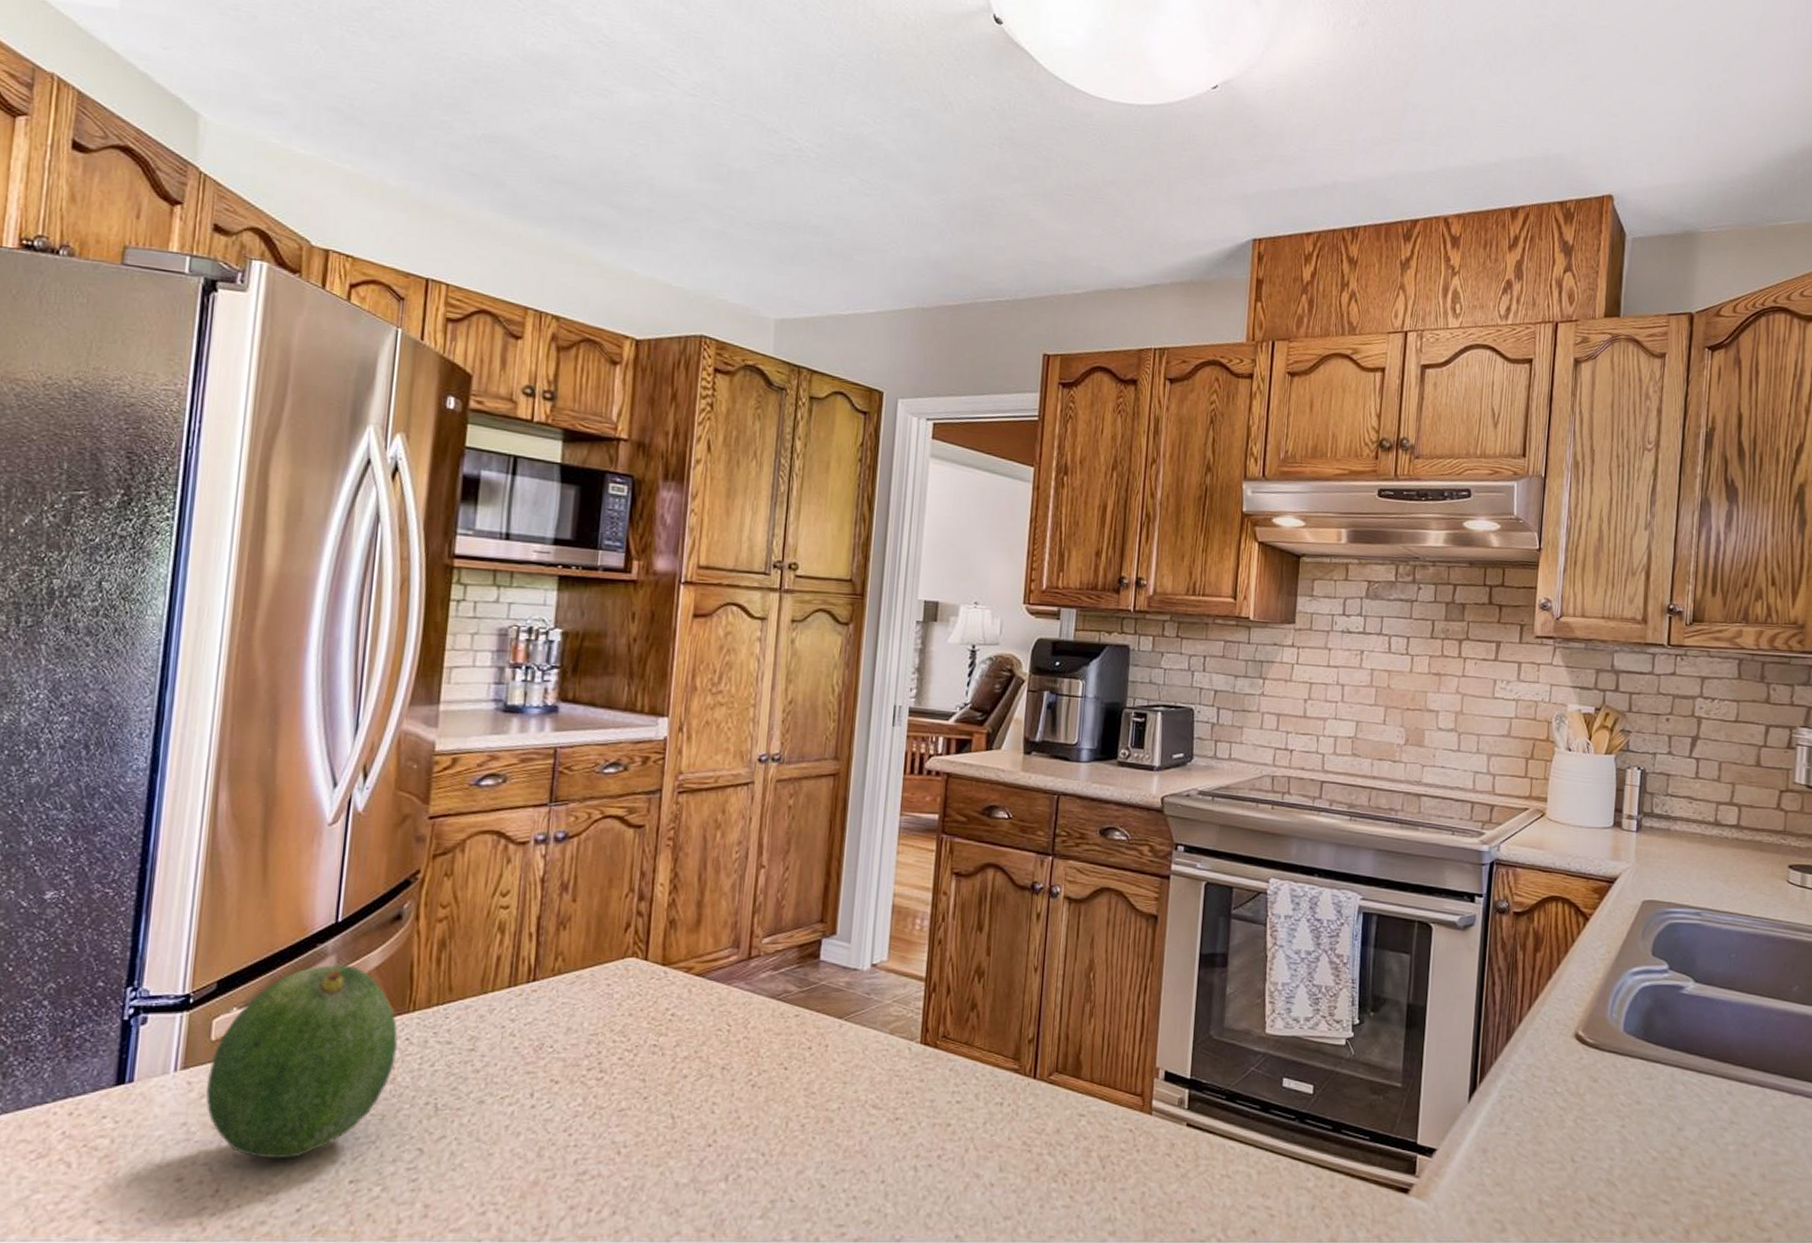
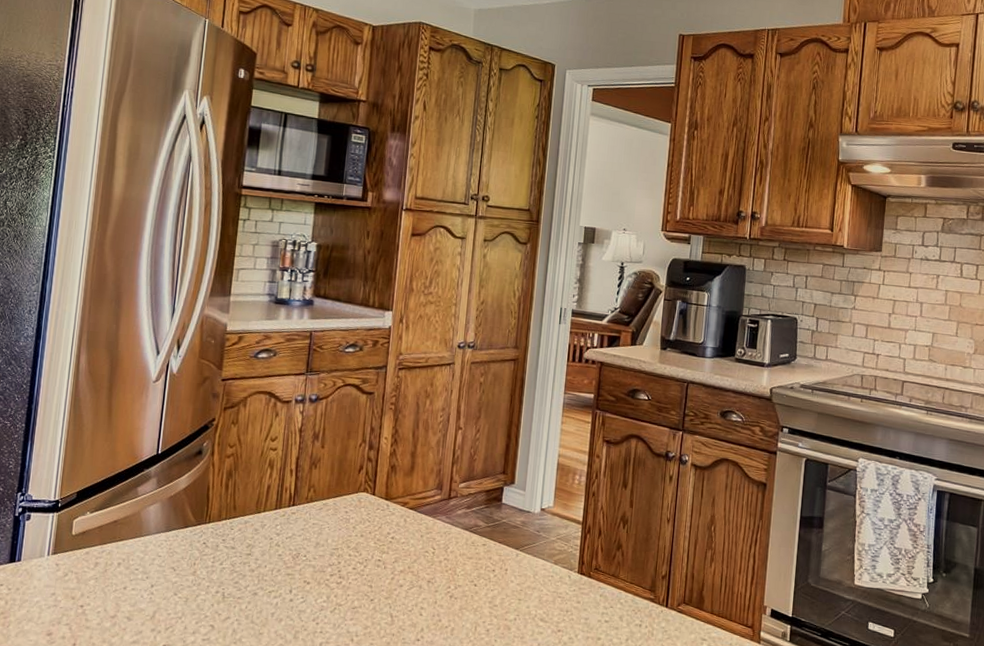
fruit: present [206,964,398,1159] -> none [68,485,198,625]

